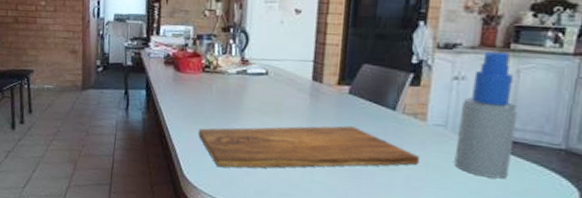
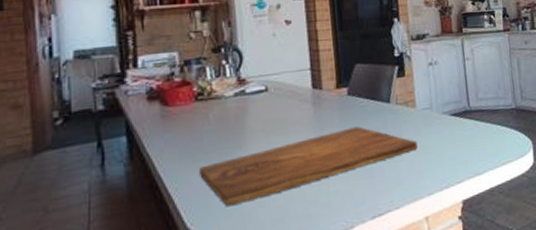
spray bottle: present [454,51,519,179] -> none [439,35,484,147]

